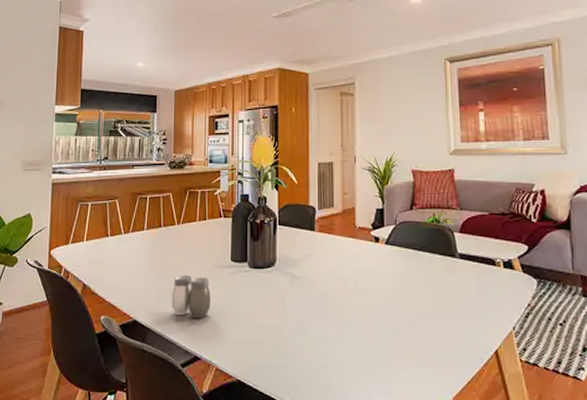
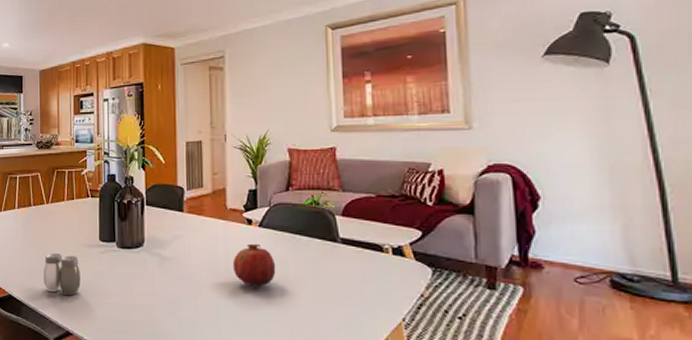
fruit: none [361,260,401,303] -> present [232,243,276,287]

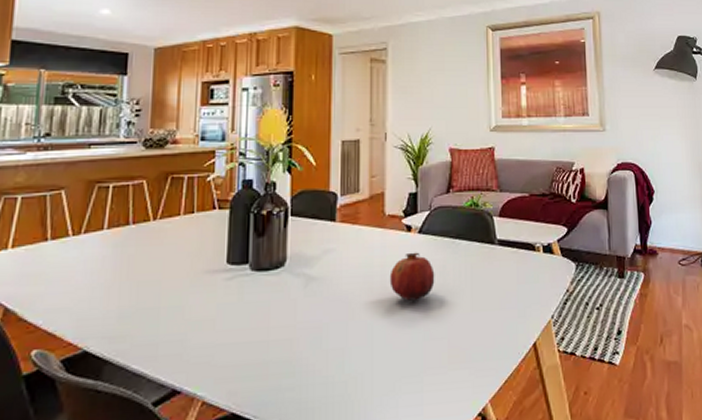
salt and pepper shaker: present [44,253,80,296] -> none [141,286,197,342]

